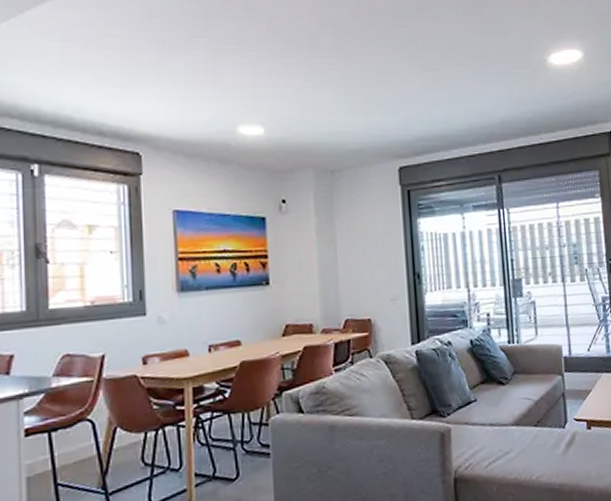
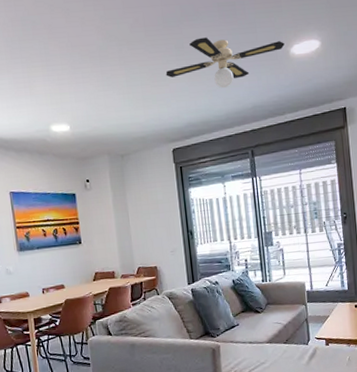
ceiling fan: none [394,34,541,97] -> present [165,37,285,89]

